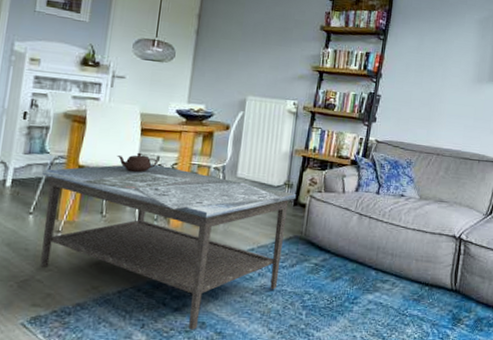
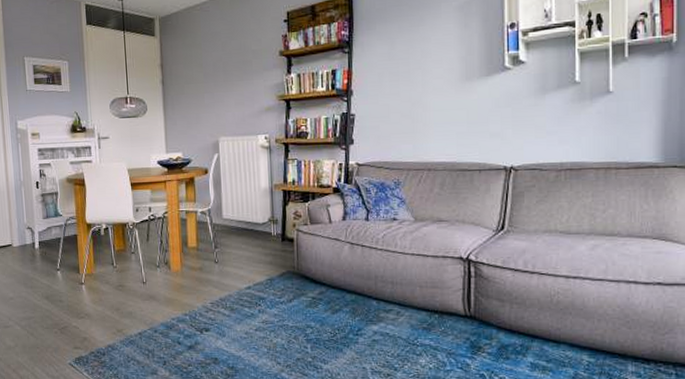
coffee table: present [40,152,297,330] -> none [60,206,283,366]

